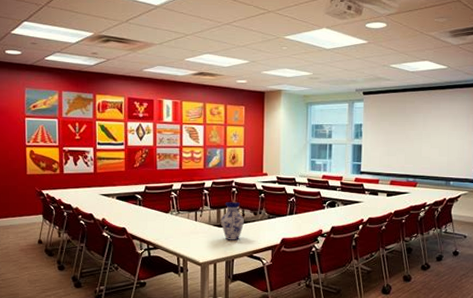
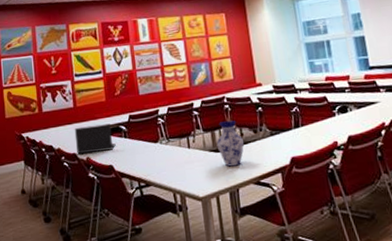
laptop: none [93,191,130,216] -> present [74,123,116,155]

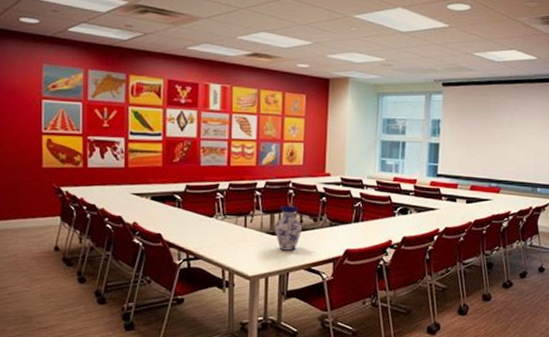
laptop: present [74,123,116,155] -> none [122,189,167,220]

